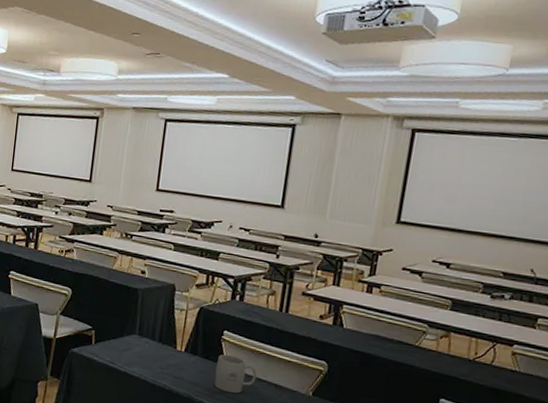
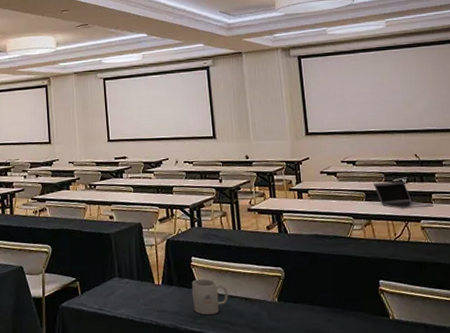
laptop: none [465,293,536,333] -> present [374,181,433,209]

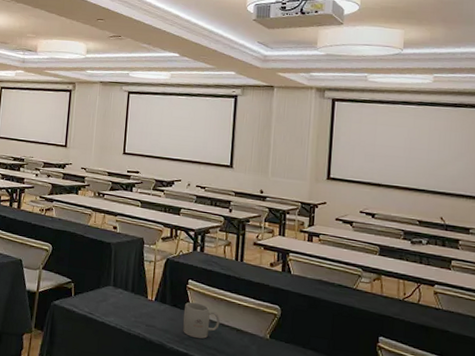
laptop: present [374,181,433,209] -> none [391,239,451,274]

